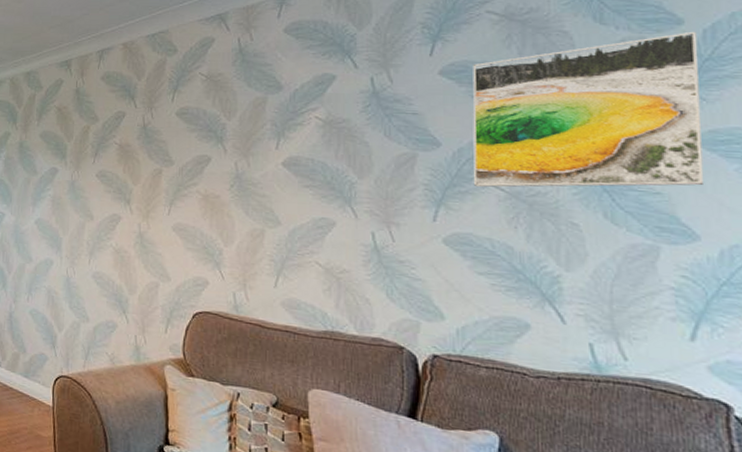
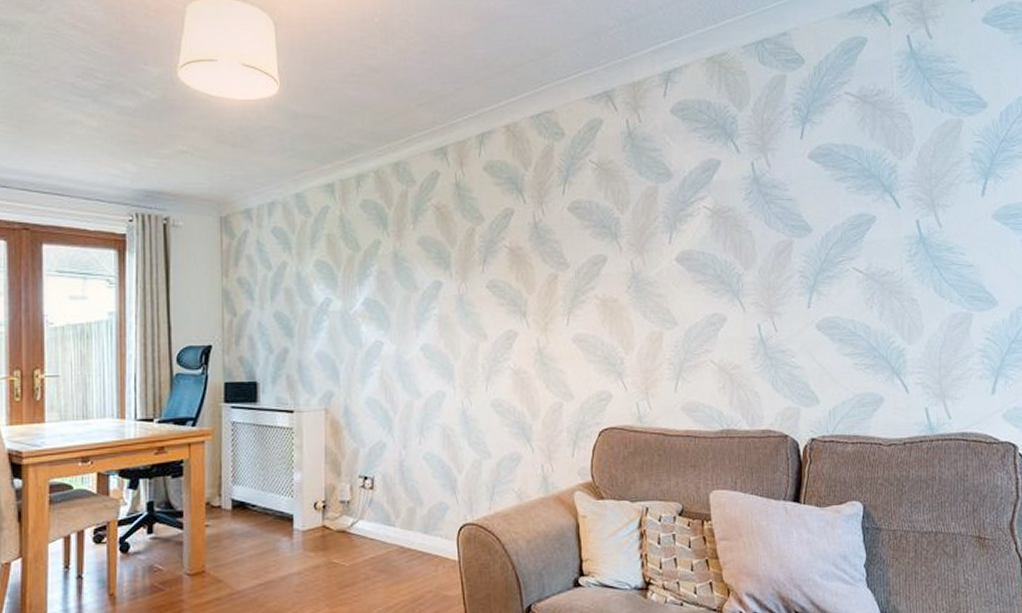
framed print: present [472,31,705,188] -> none [835,114,1001,271]

